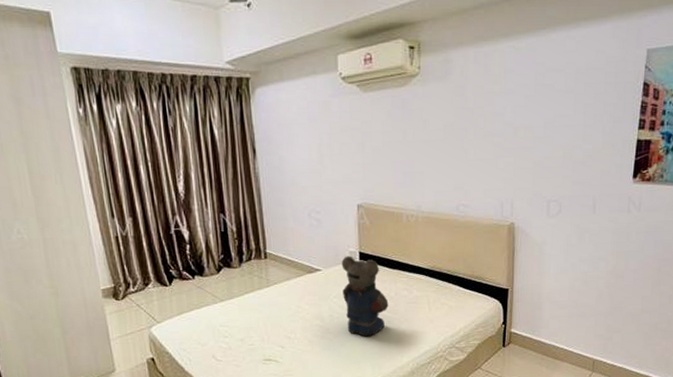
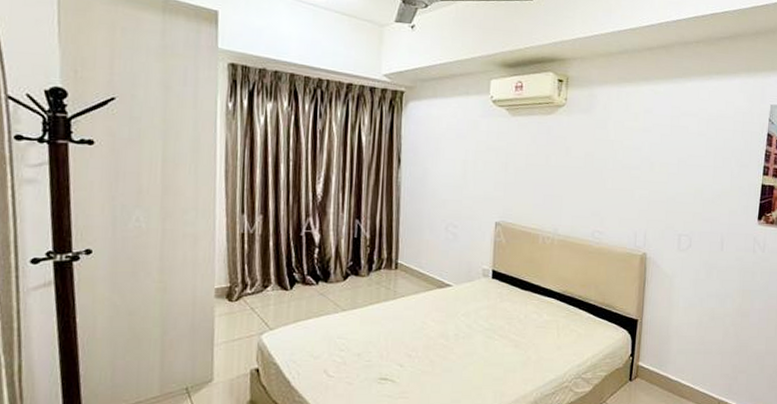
teddy bear: present [341,255,389,337] -> none [471,273,517,360]

